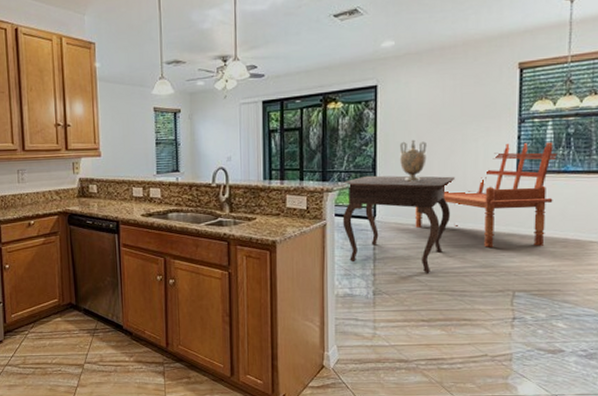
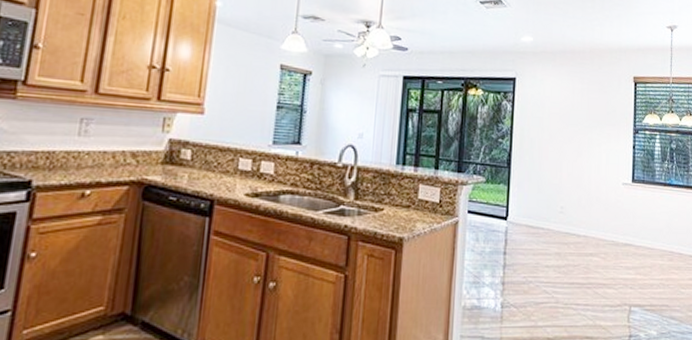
dining table: present [342,175,456,273] -> none [475,170,582,284]
decorative urn: present [399,139,427,182] -> none [532,137,557,182]
bench: present [415,142,557,248] -> none [545,152,664,258]

